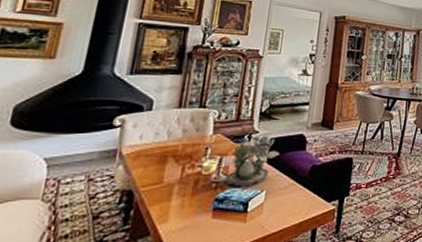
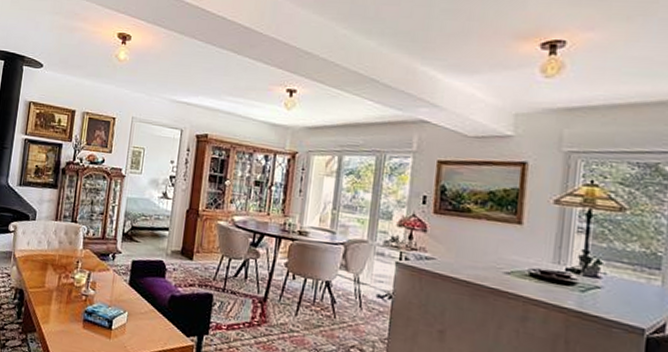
succulent plant: present [226,135,279,187] -> none [93,254,140,306]

